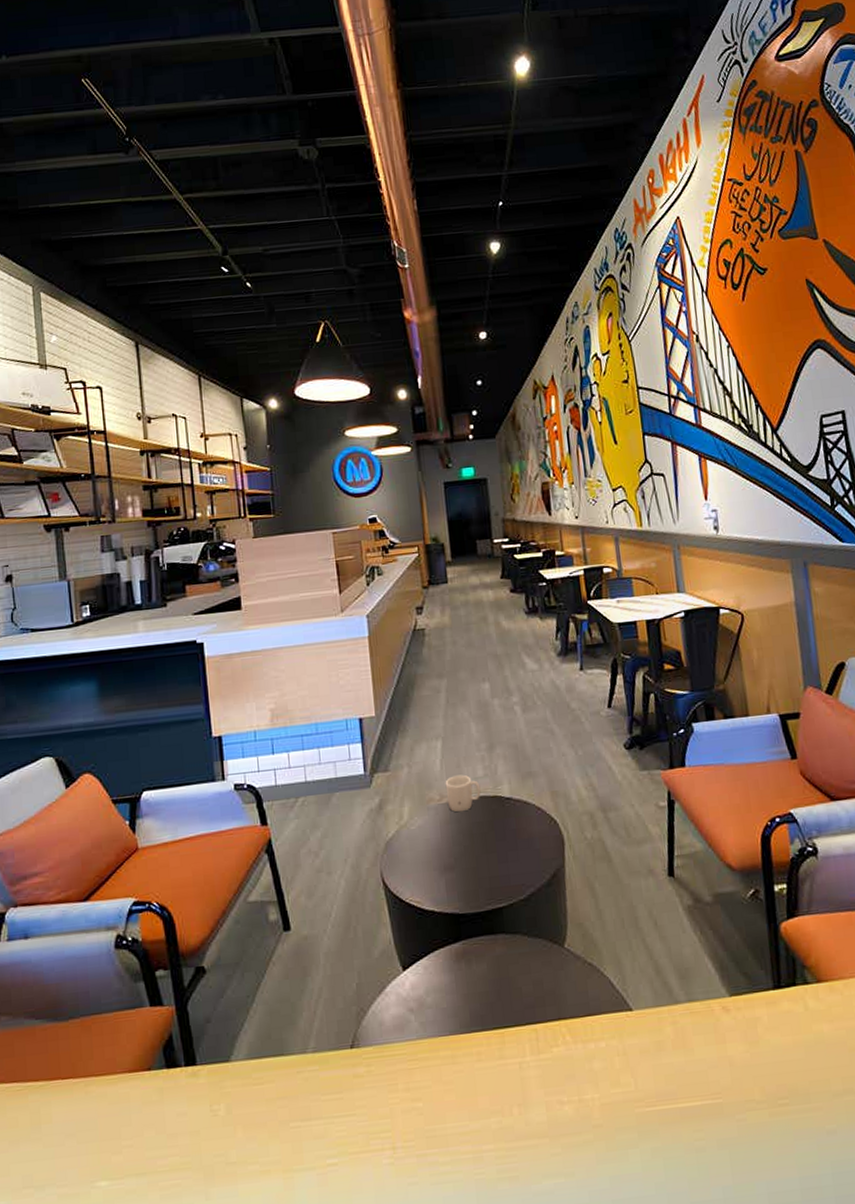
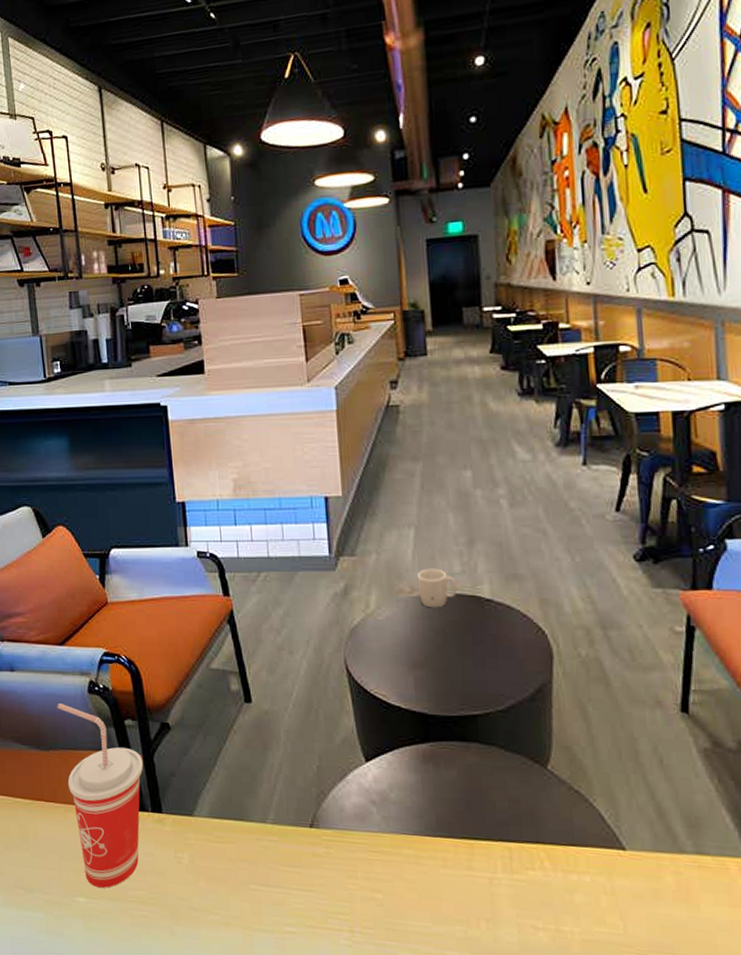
beverage cup: none [78,964,176,1165] -> present [57,702,144,888]

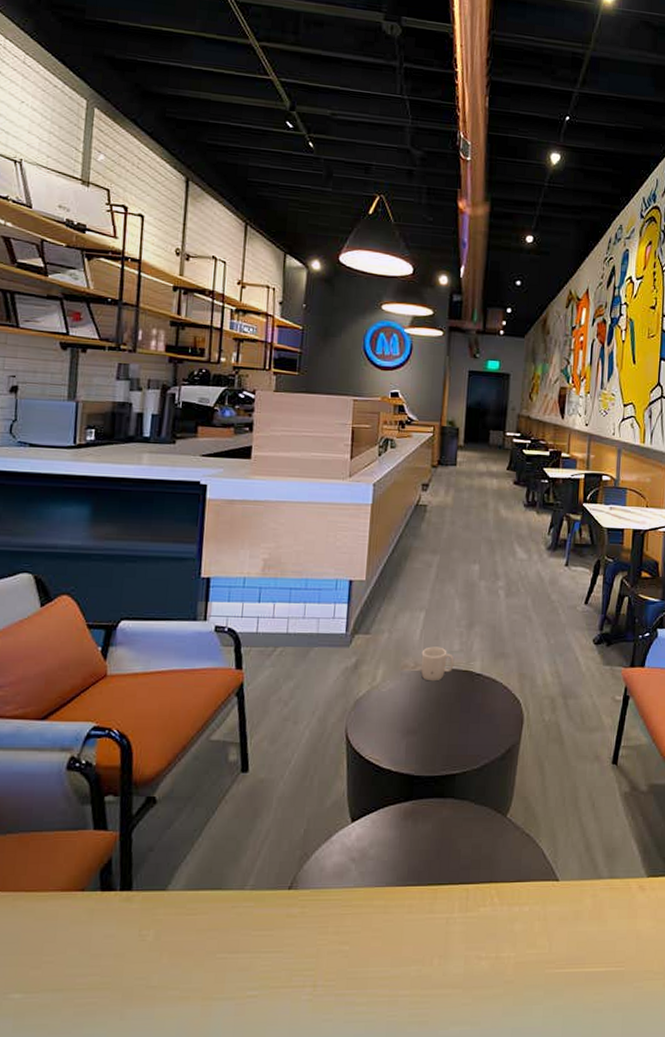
beverage cup: present [57,702,144,888] -> none [22,781,120,979]

